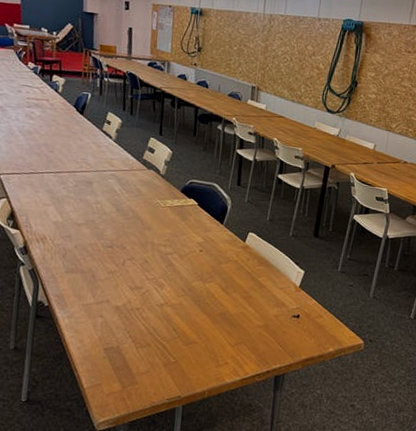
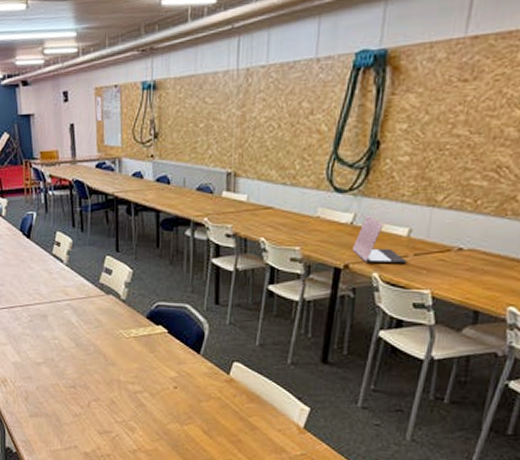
laptop: none [338,131,373,168] -> present [353,214,408,262]

